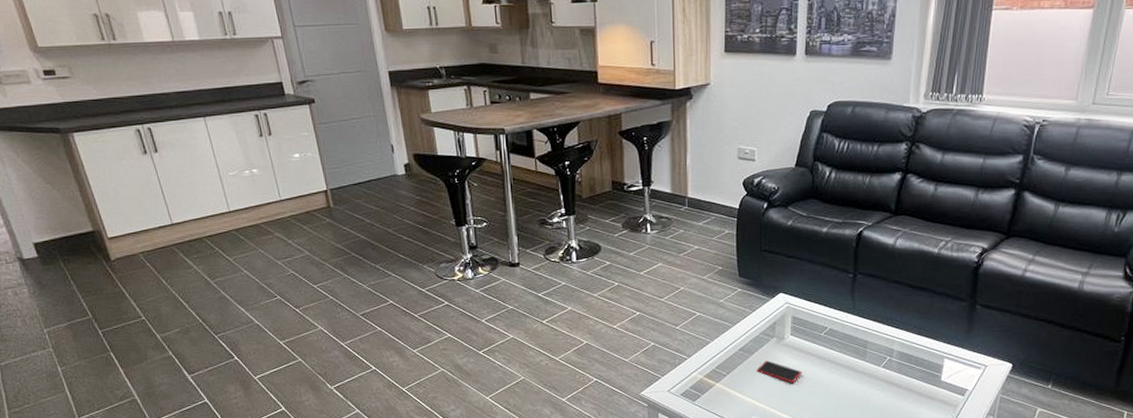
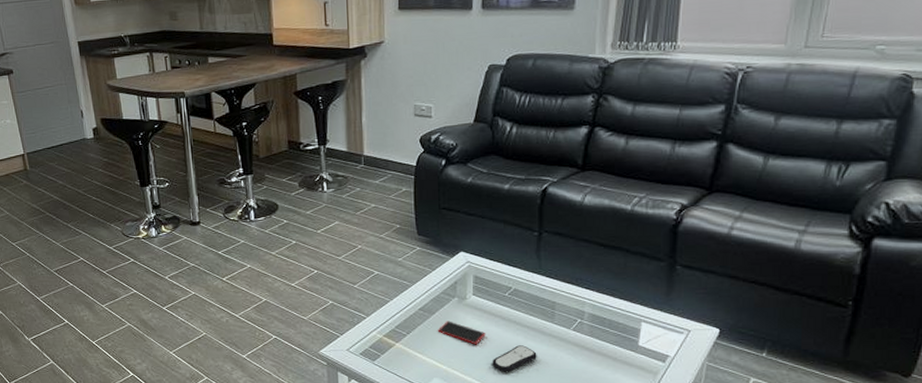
remote control: none [807,383,849,409] -> present [492,345,537,372]

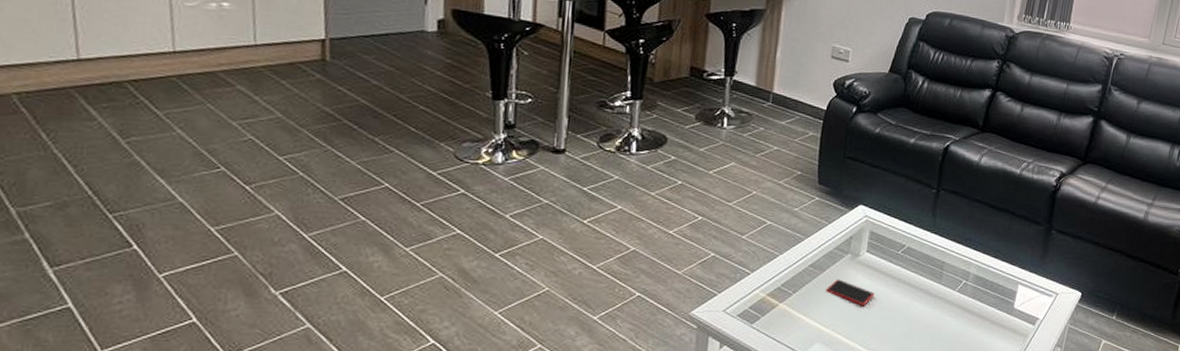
remote control: present [492,345,537,372] -> none [876,307,922,336]

